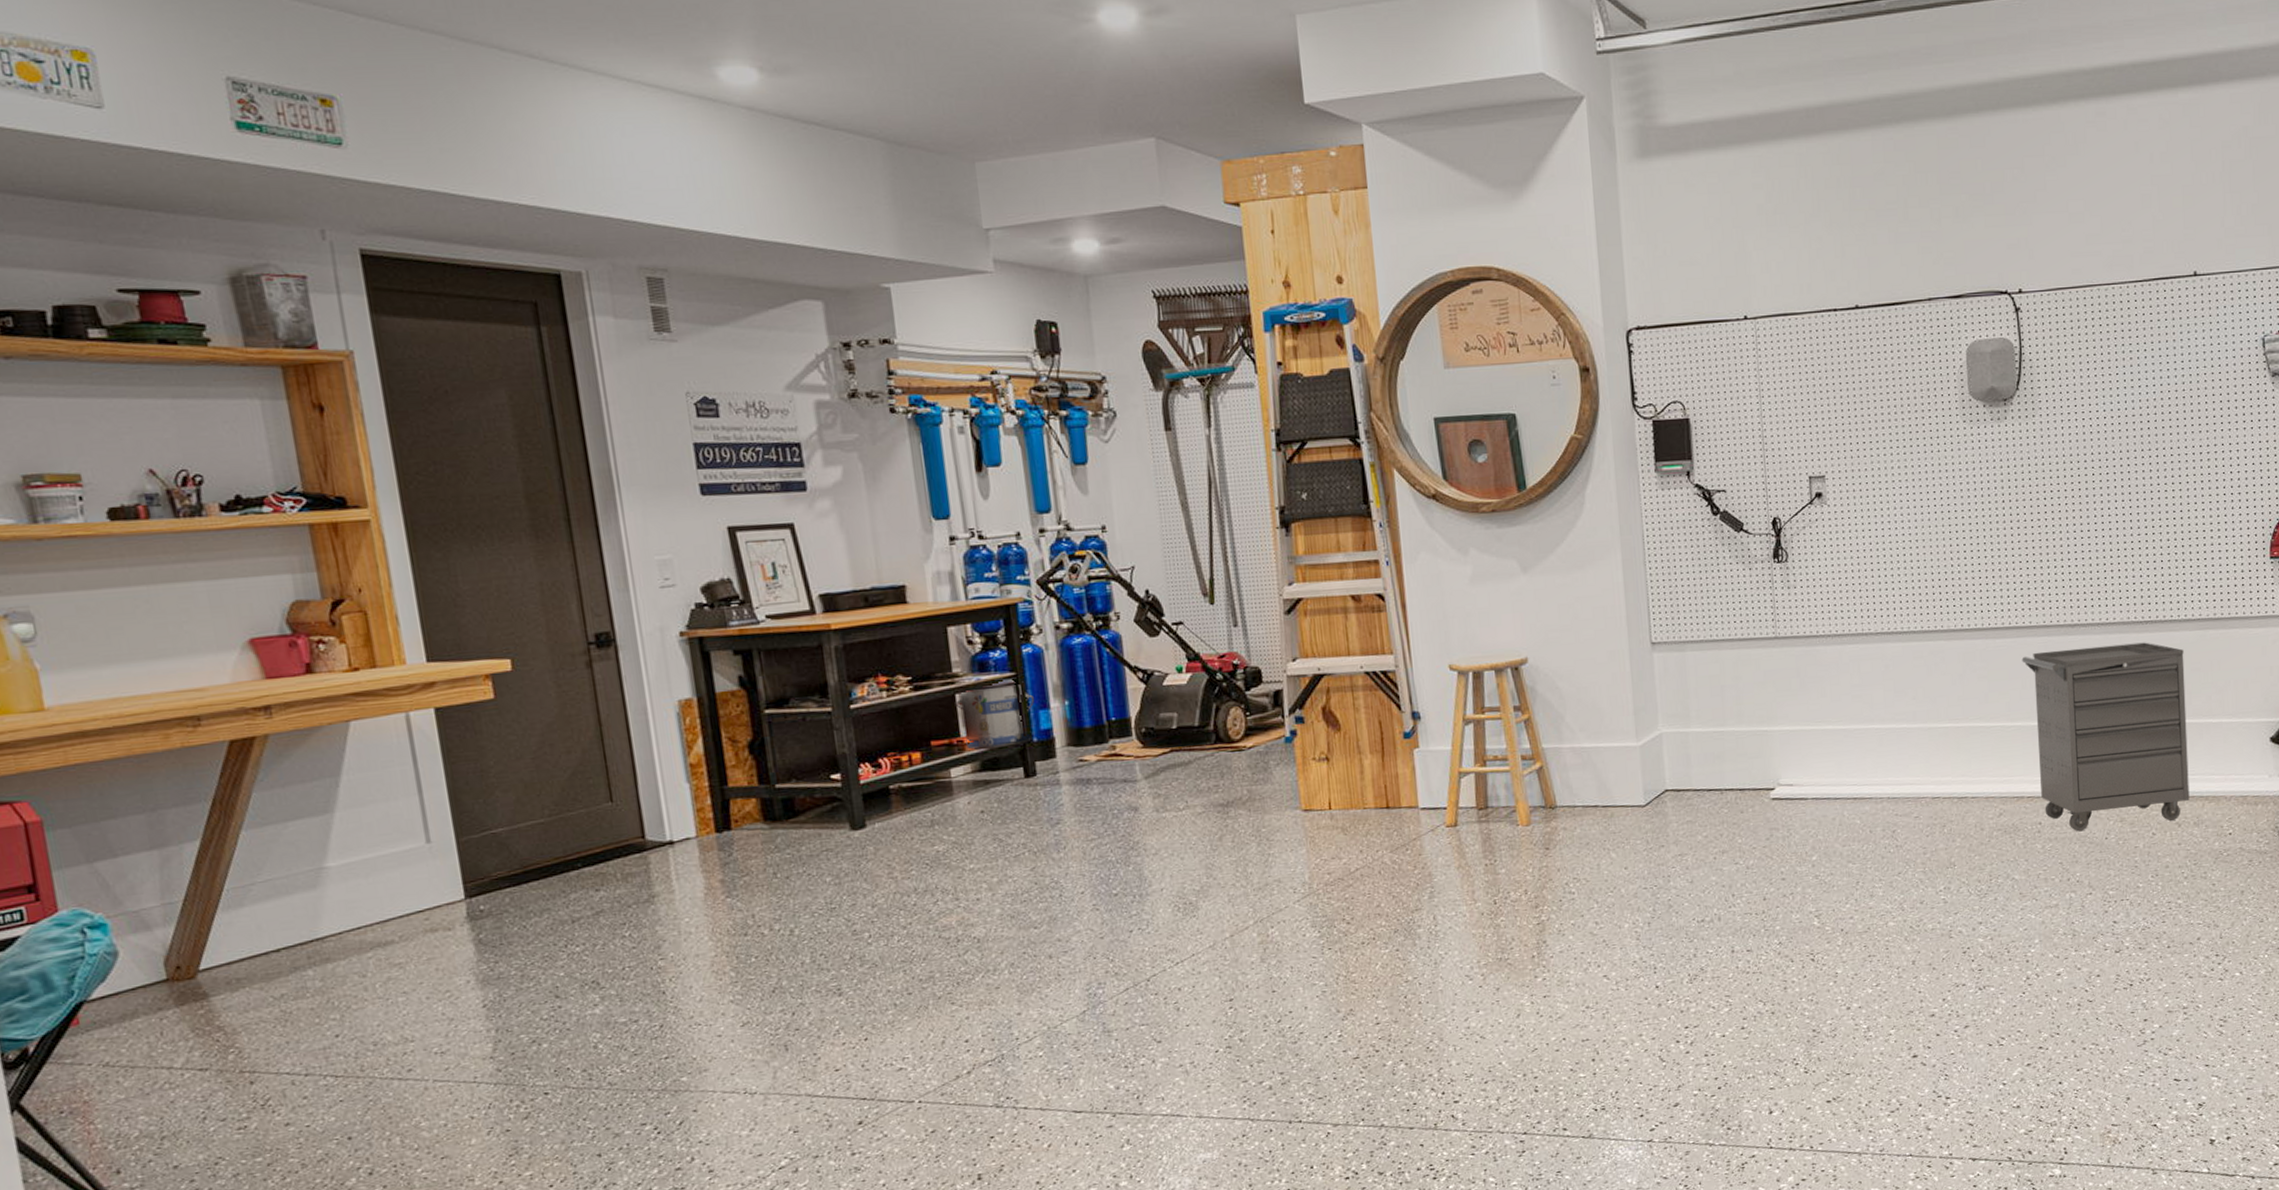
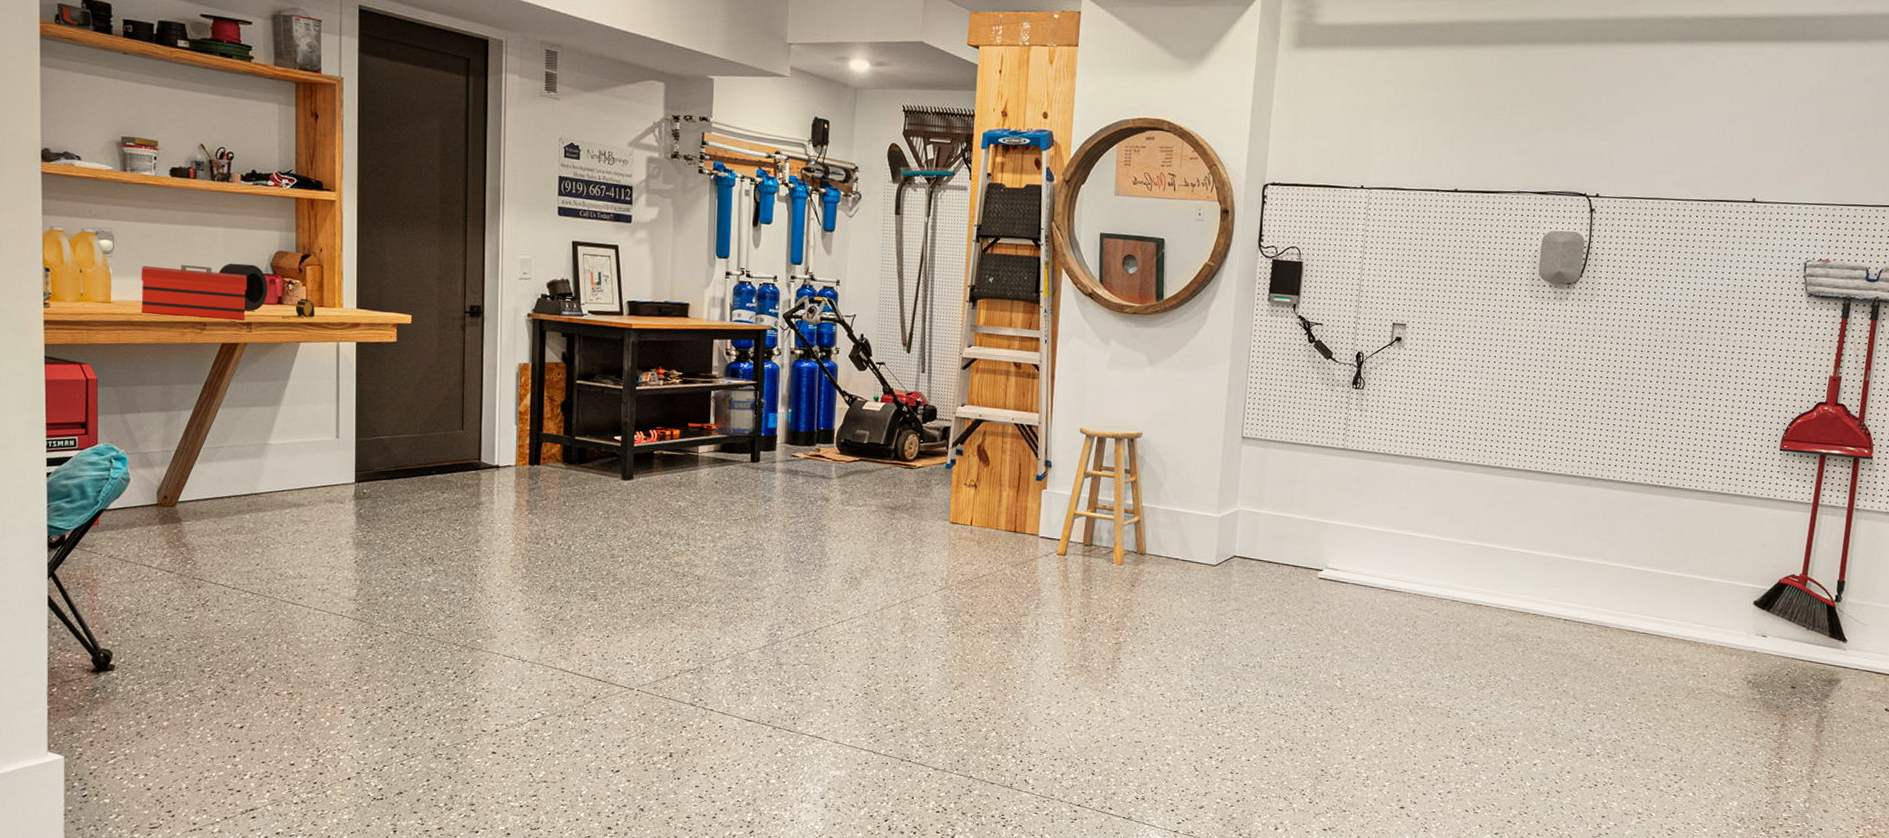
toolbox: none [85,638,259,717] -> present [141,265,247,320]
duct tape: none [208,625,289,691] -> present [219,263,268,312]
tape measure: none [315,659,366,693] -> present [281,298,315,319]
cabinet: present [2022,642,2190,832] -> none [1545,496,1690,656]

